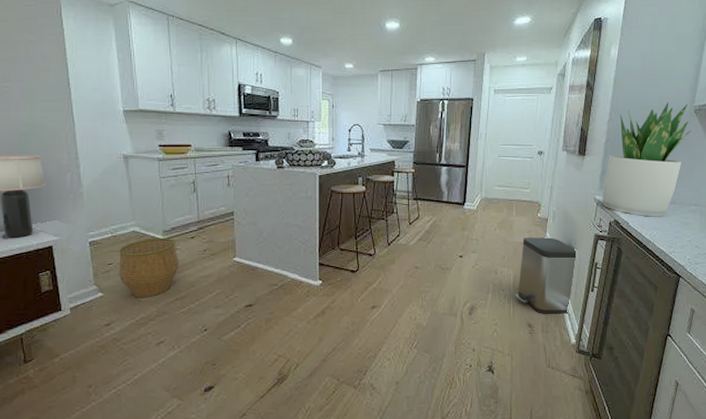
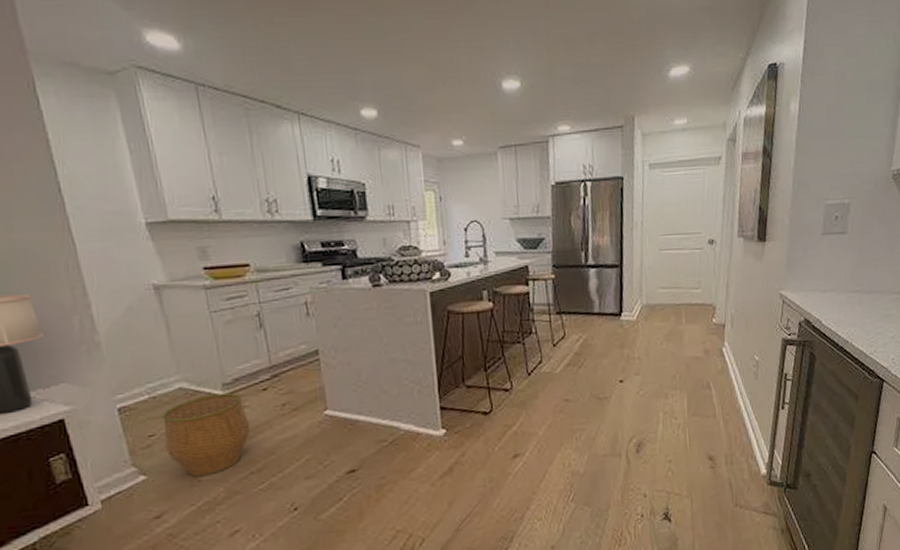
pedal bin: present [516,237,577,315] -> none [691,347,762,443]
planter: present [602,102,693,217] -> none [788,167,891,312]

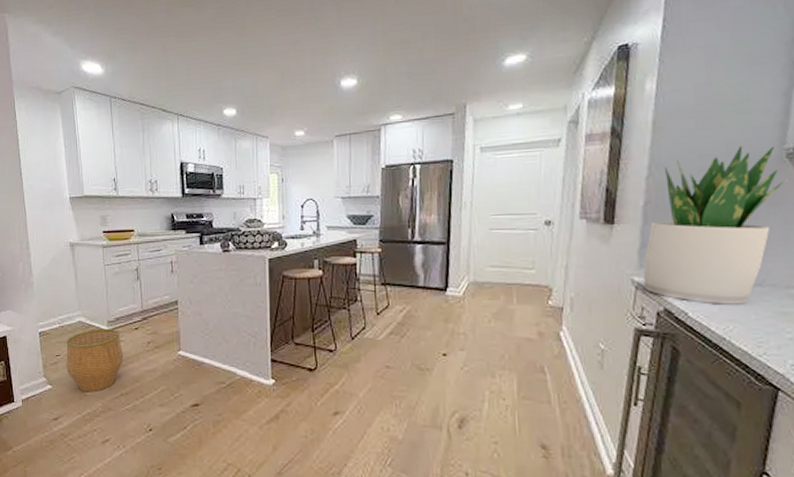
planter: none [788,167,891,312] -> present [643,146,785,305]

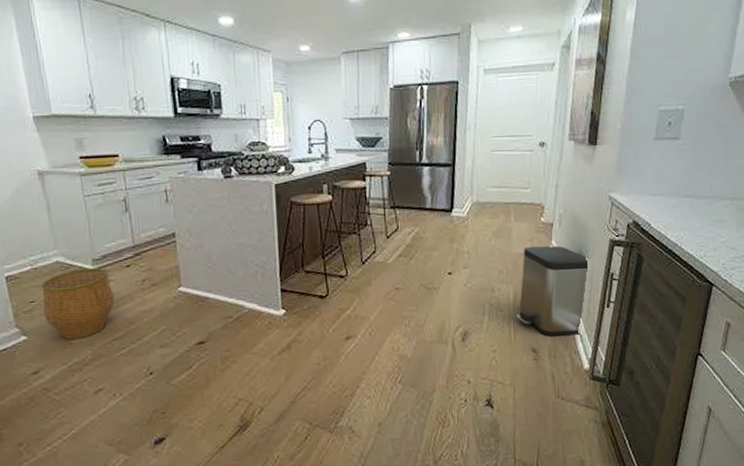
pedal bin: none [522,332,608,435] -> present [517,245,589,337]
planter: present [643,146,785,305] -> none [618,74,728,216]

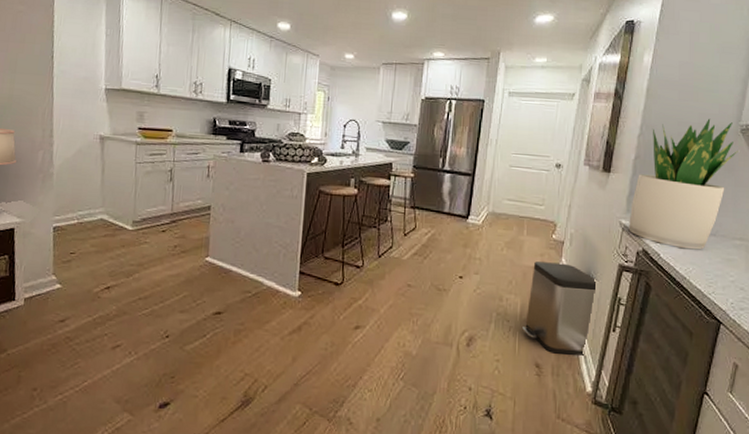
basket: present [41,265,115,340] -> none [80,228,147,295]
planter: none [618,74,728,216] -> present [628,118,738,250]

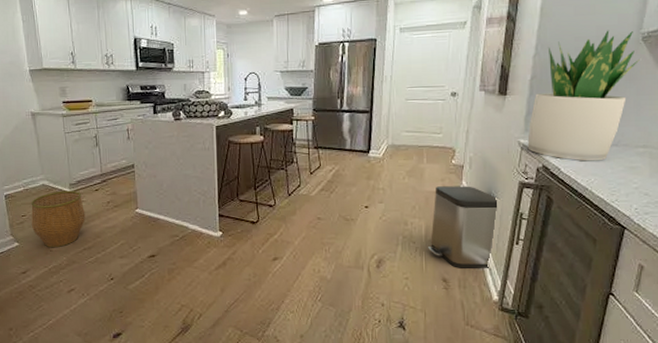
basket: none [80,228,147,295] -> present [31,189,86,248]

